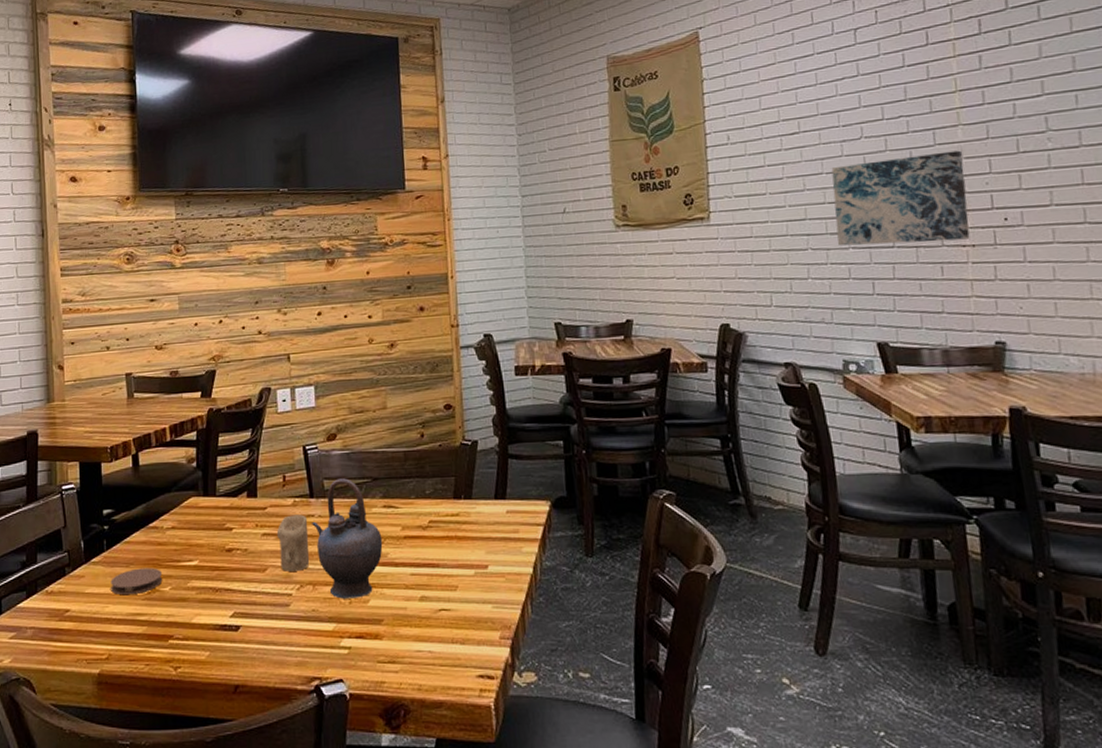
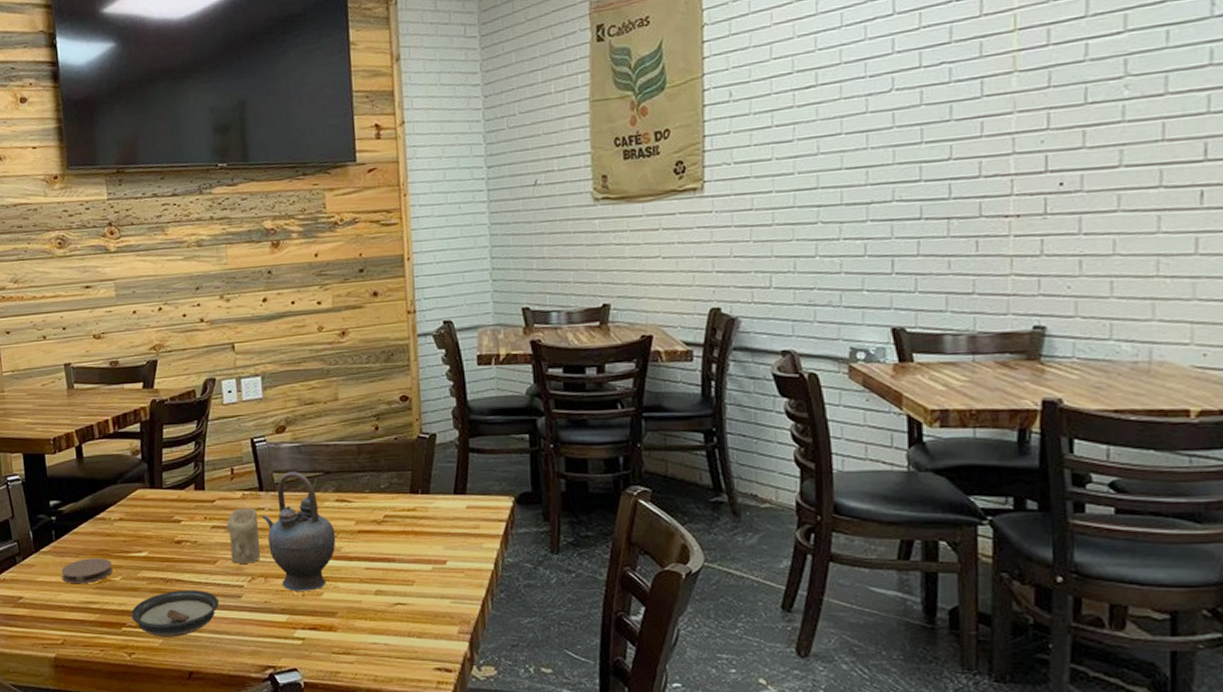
saucer: none [179,599,267,650] -> present [131,590,219,637]
wall art: present [831,150,970,247] -> none [852,102,1016,219]

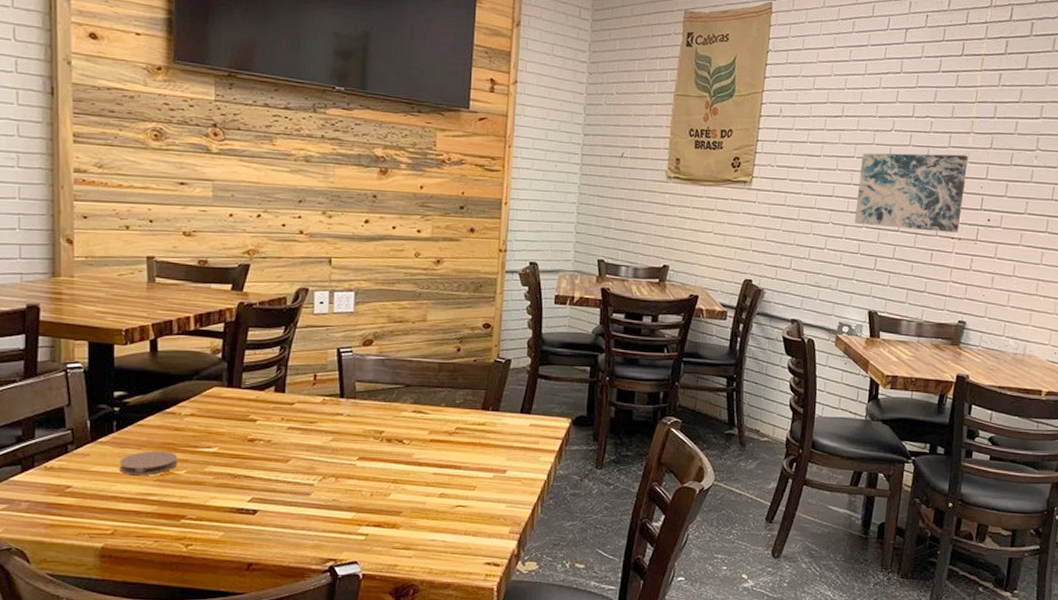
saucer: present [131,590,219,637] -> none [192,486,286,530]
candle: present [226,508,261,564] -> none [302,412,336,464]
teapot: present [261,471,336,591] -> none [339,382,409,492]
wall art: none [852,102,1016,219] -> present [855,152,968,233]

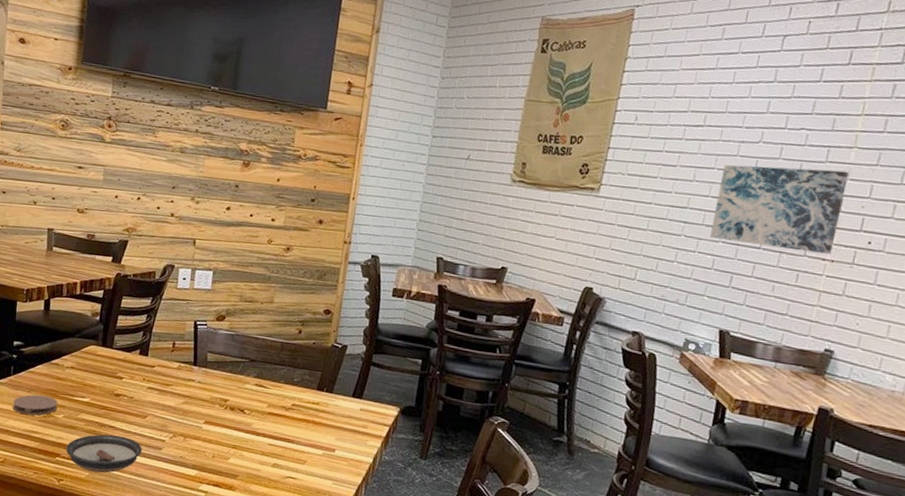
saucer: none [192,486,286,530] -> present [66,434,142,473]

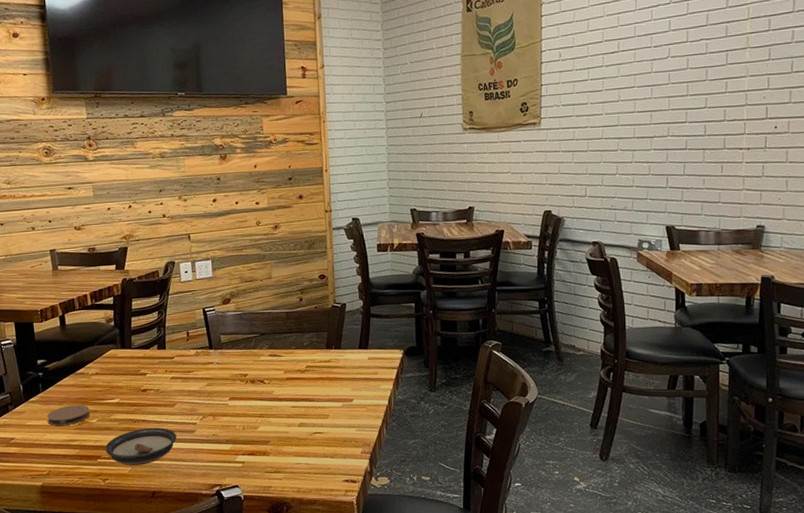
wall art: present [710,164,849,254] -> none [641,69,748,148]

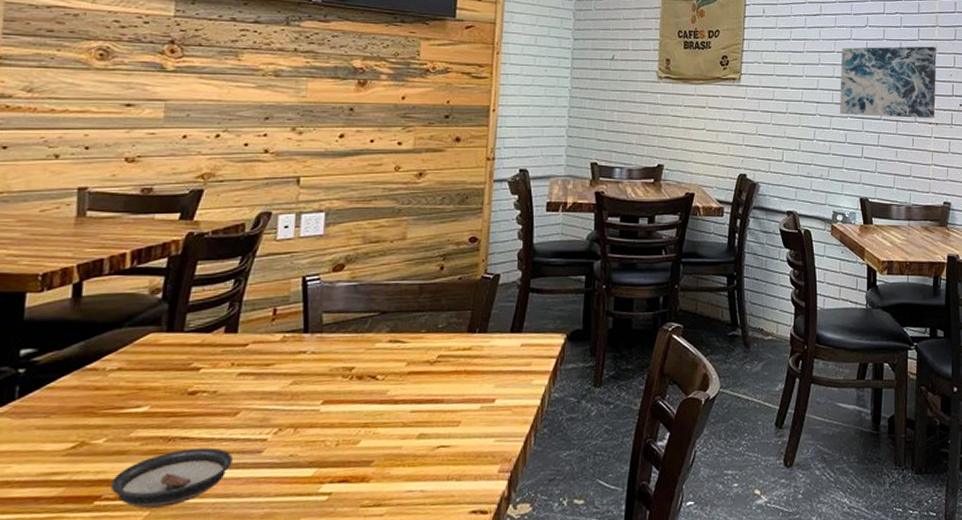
coaster: present [47,405,90,426] -> none [17,417,97,452]
wall art: none [641,69,748,148] -> present [840,46,937,118]

